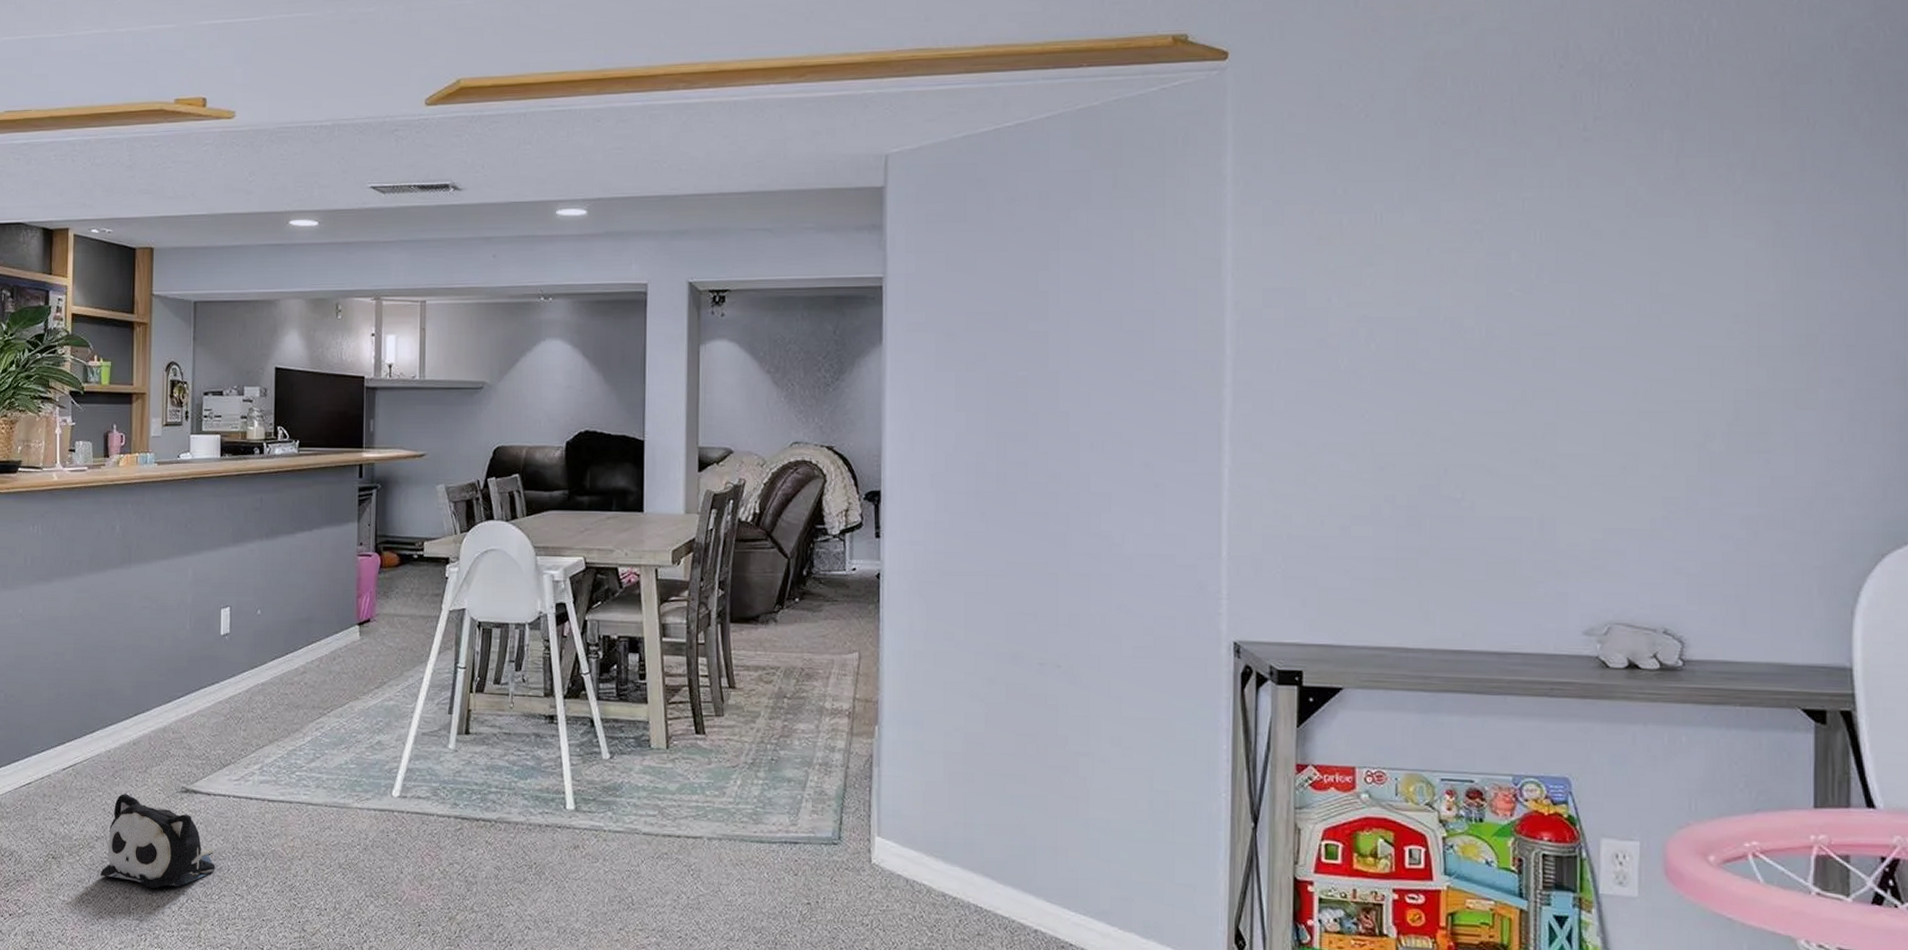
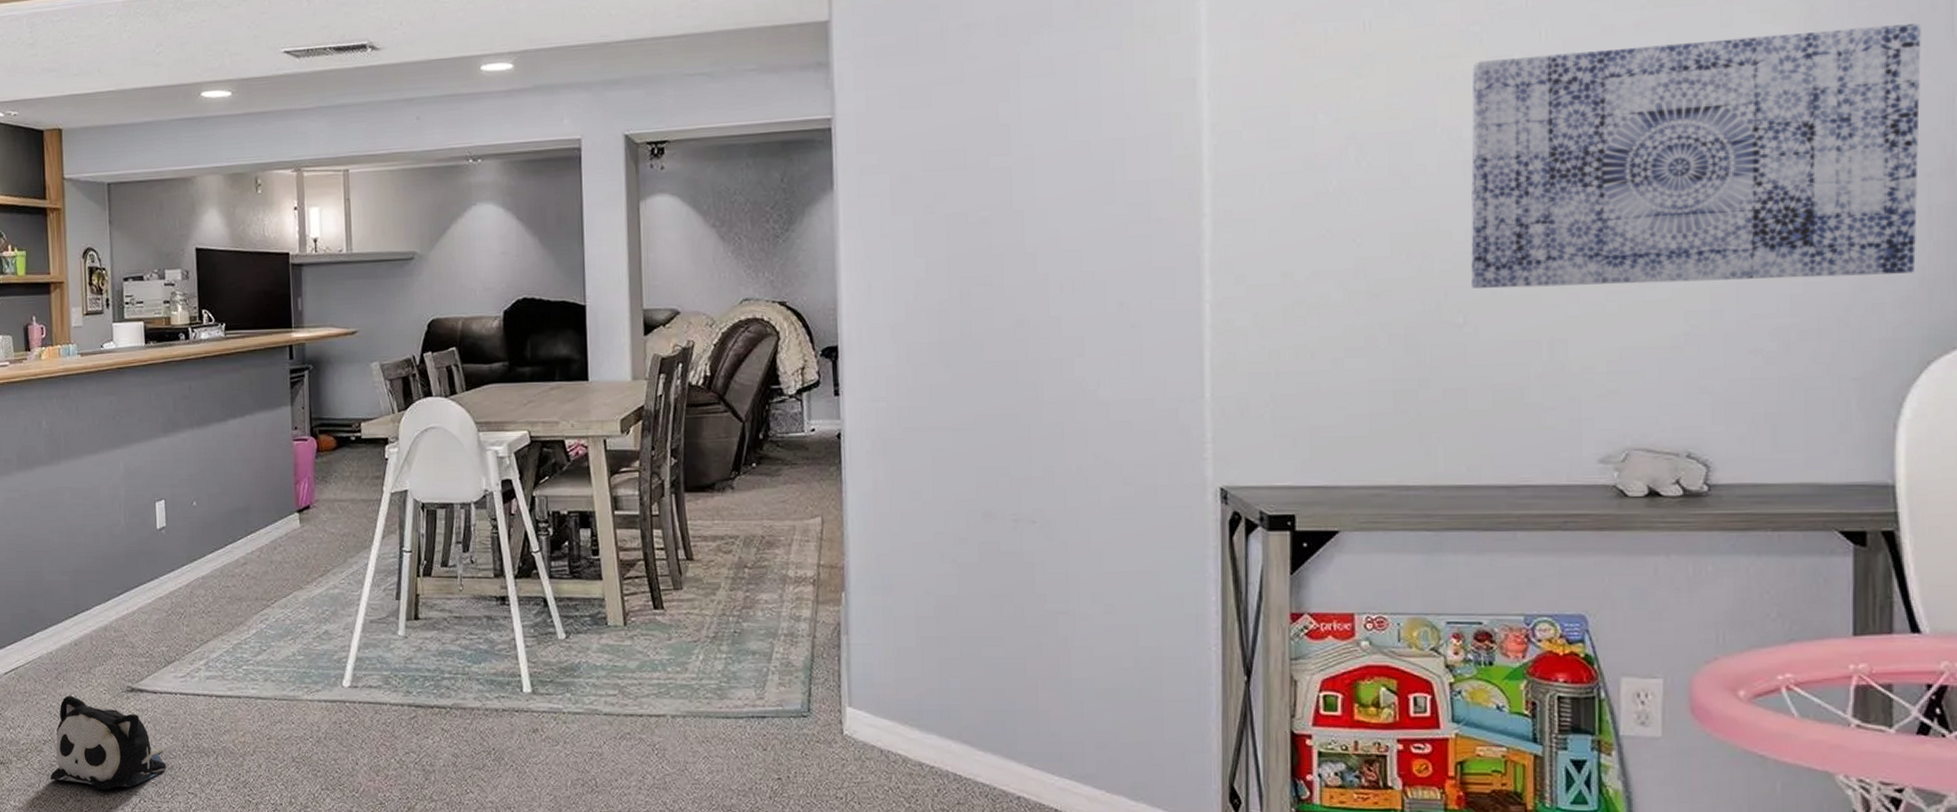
wall art: none [1469,245,1877,472] -> present [1471,23,1921,289]

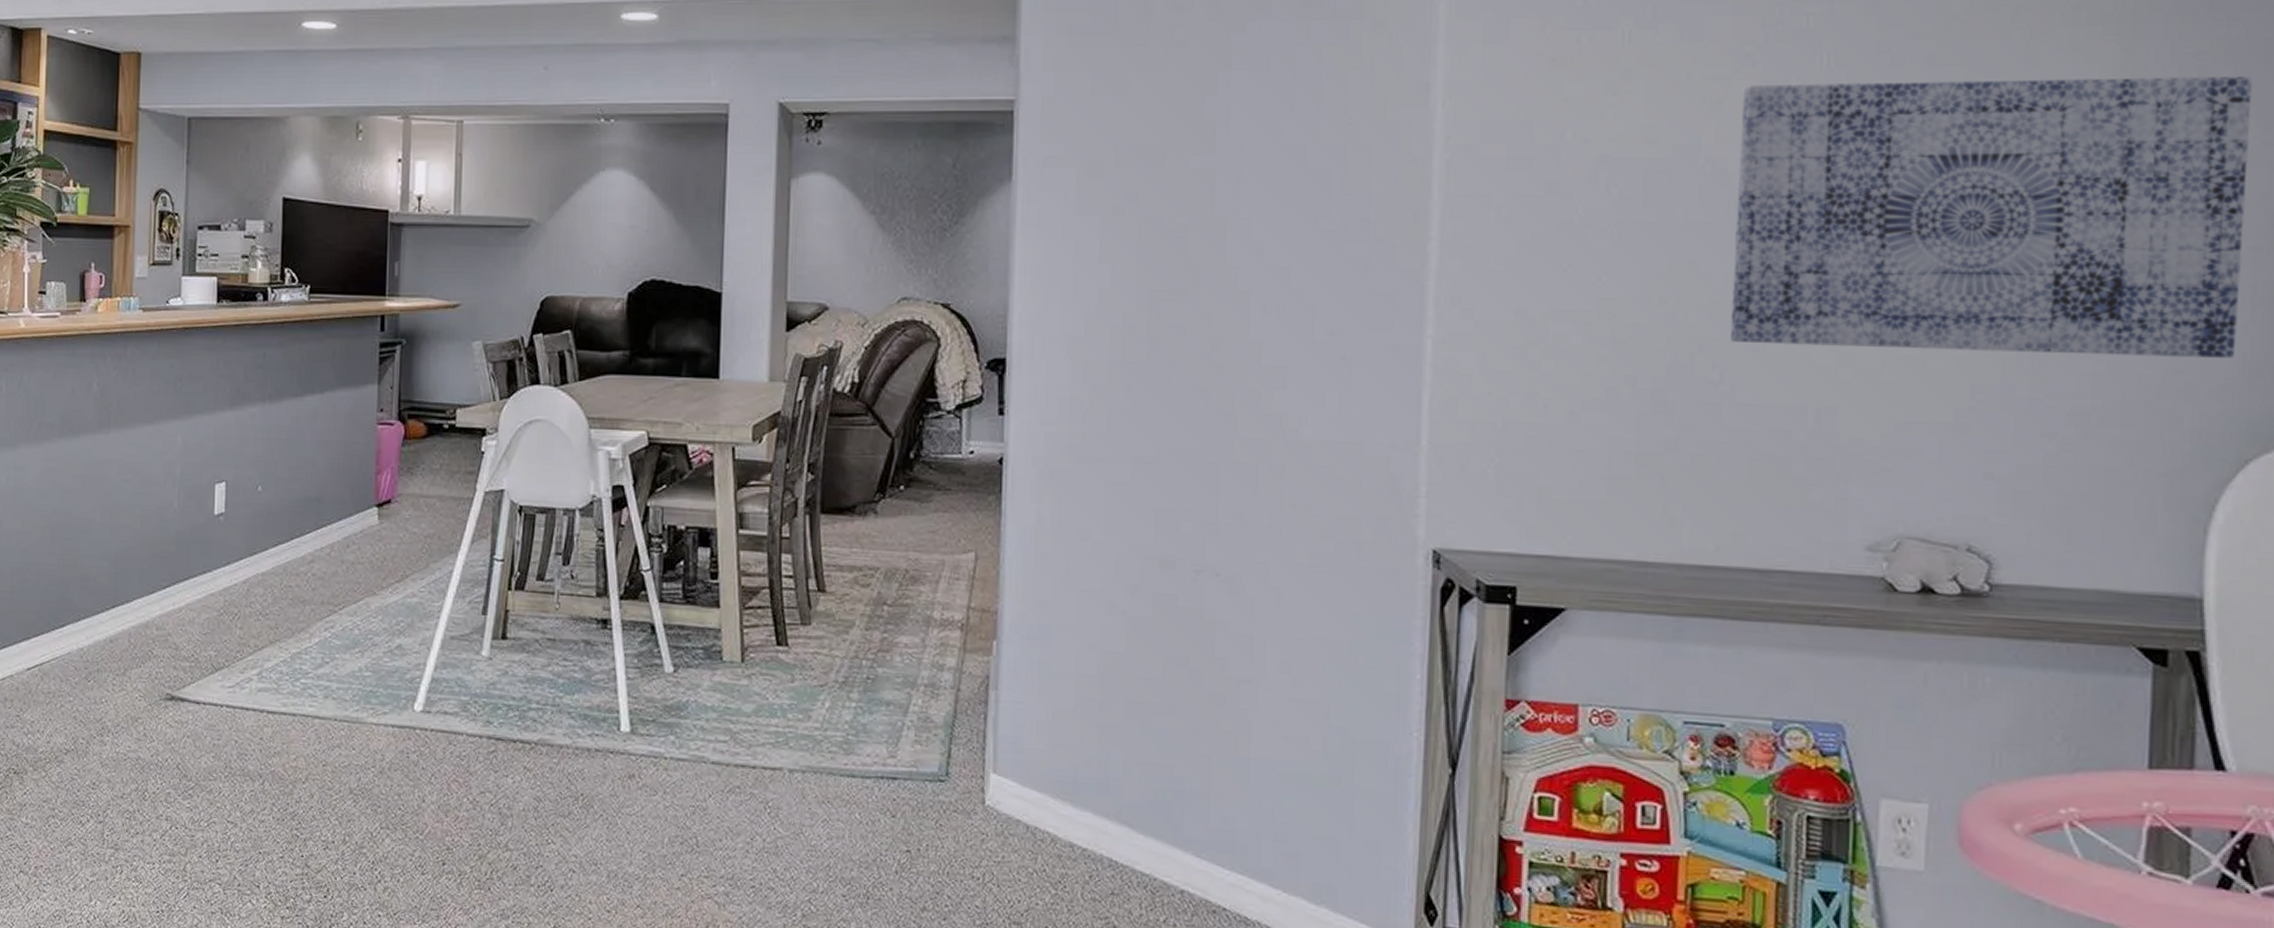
plush toy: present [49,695,166,790] -> none [69,699,204,812]

